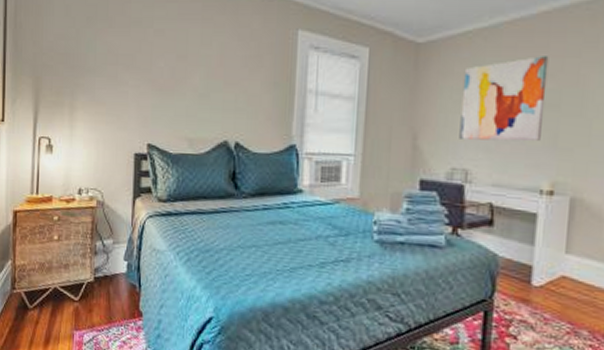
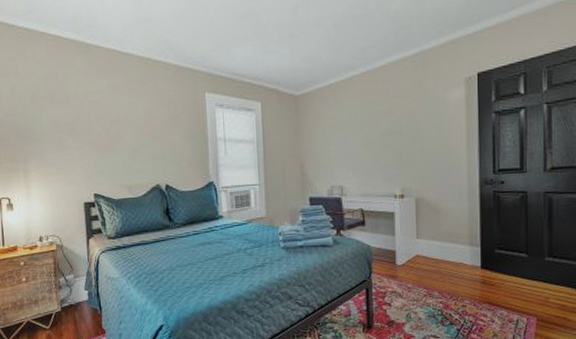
wall art: present [459,56,549,142] -> none [332,98,391,164]

